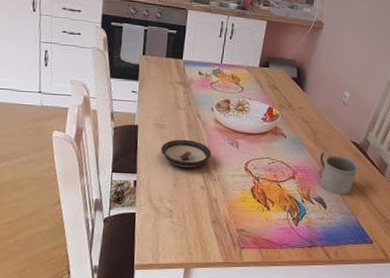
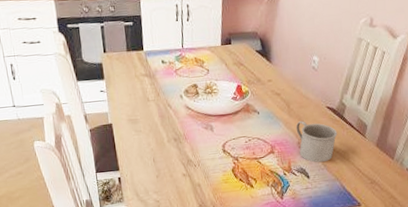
saucer: present [161,139,212,168] -> none [138,130,188,159]

